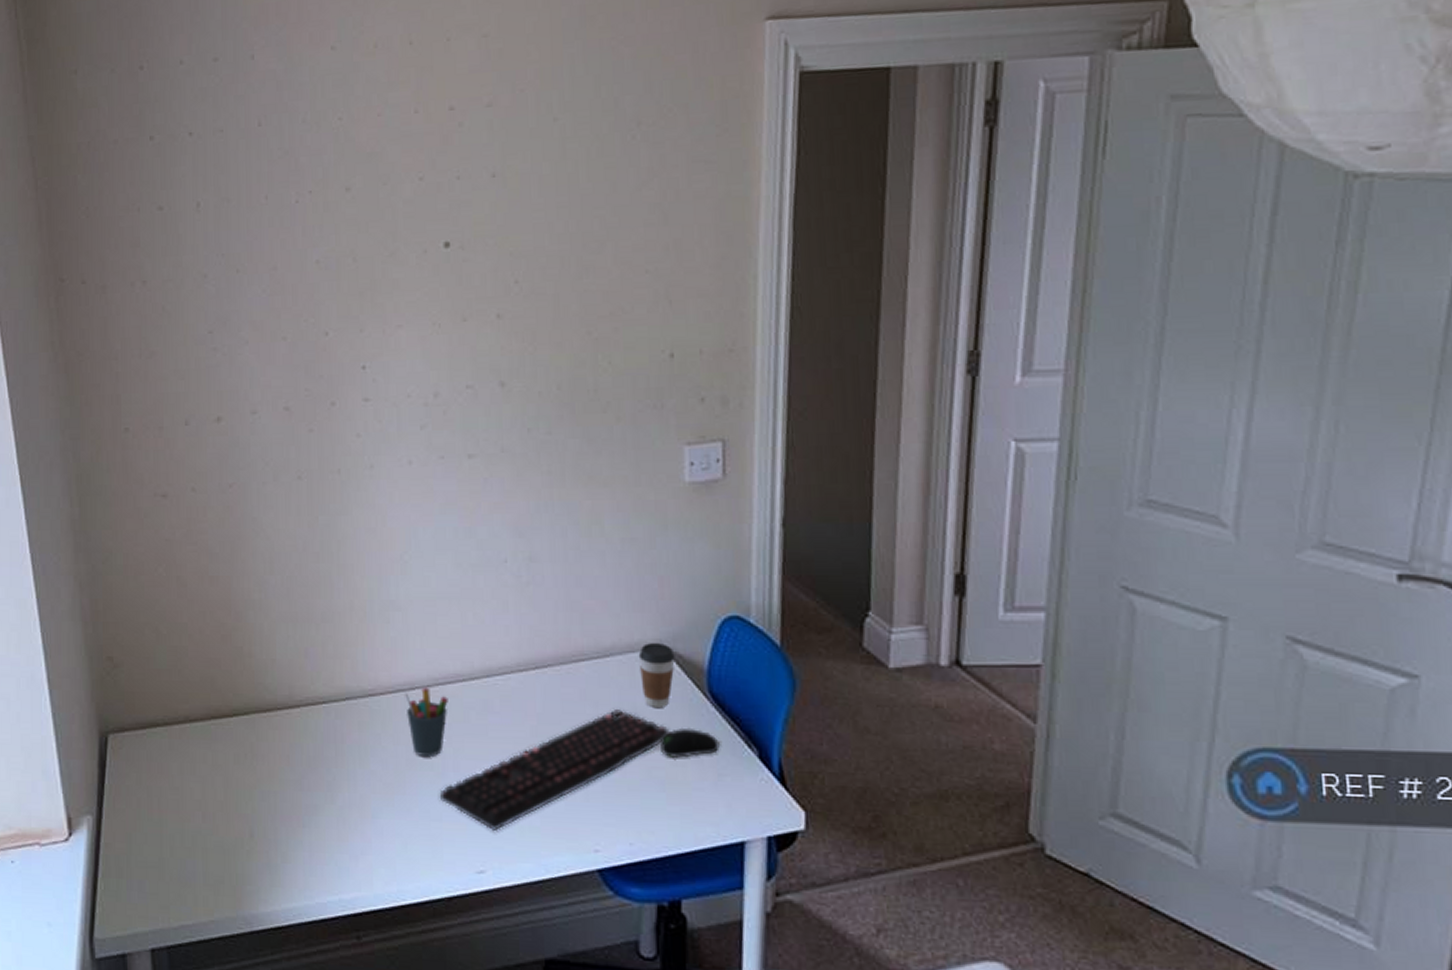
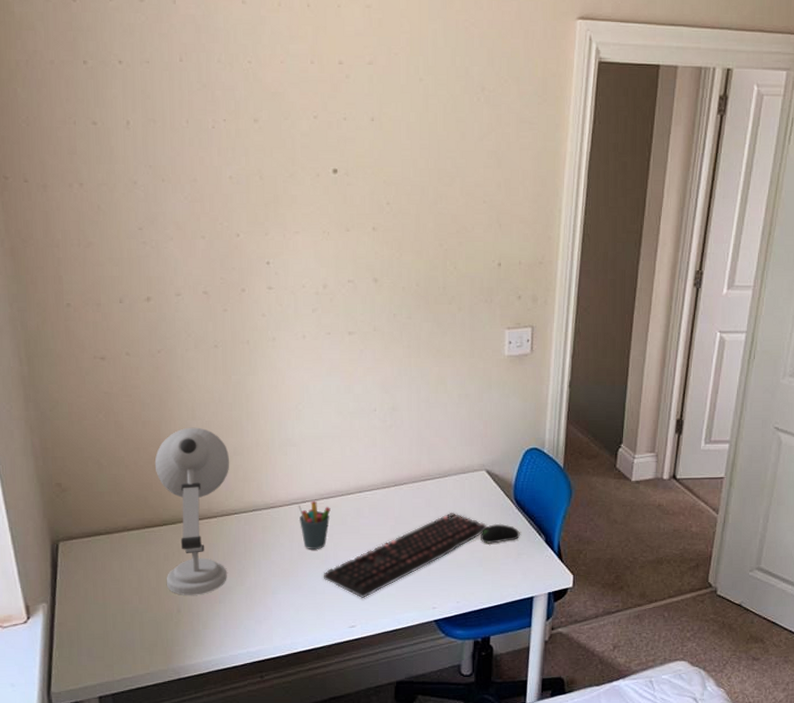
desk lamp: none [223,584,317,815] -> present [154,427,230,595]
coffee cup: present [638,643,675,707] -> none [467,467,493,510]

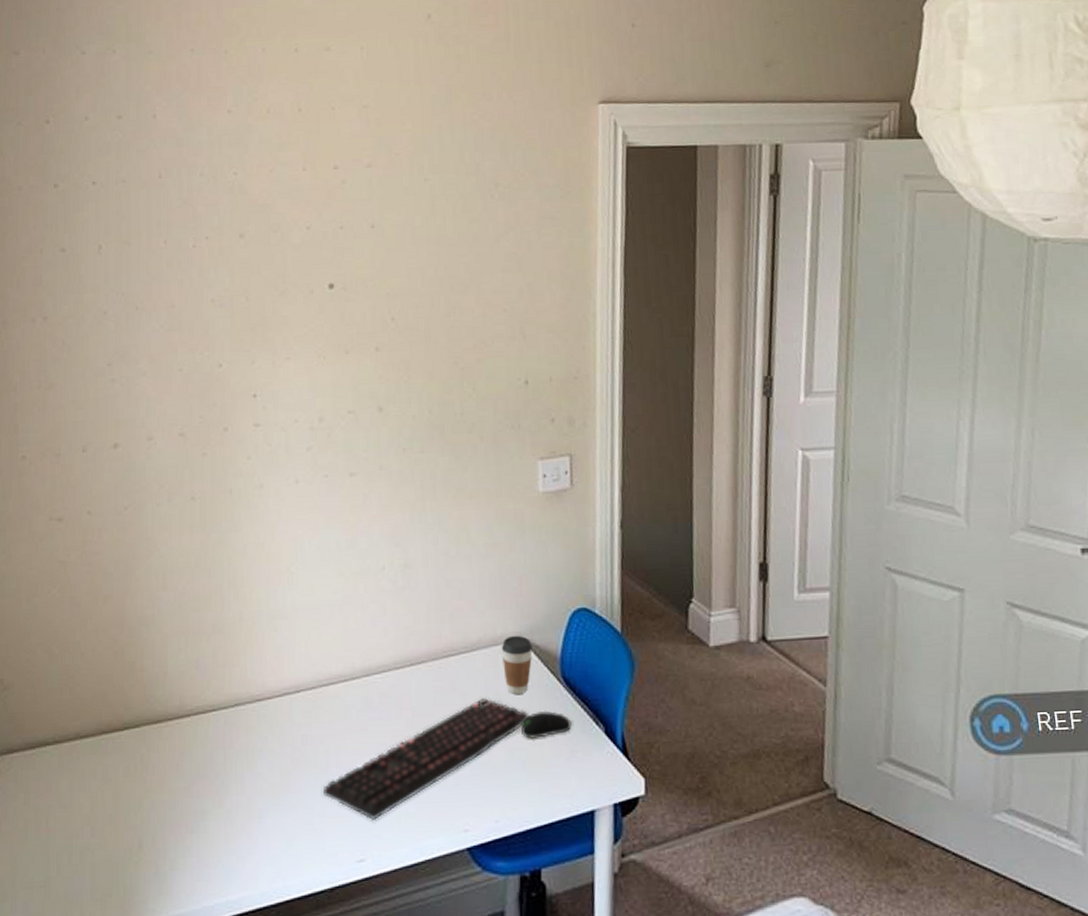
desk lamp: present [154,427,230,595] -> none [116,600,208,824]
pen holder: present [297,500,331,549] -> none [289,689,331,755]
coffee cup: none [467,467,493,510] -> present [501,636,533,694]

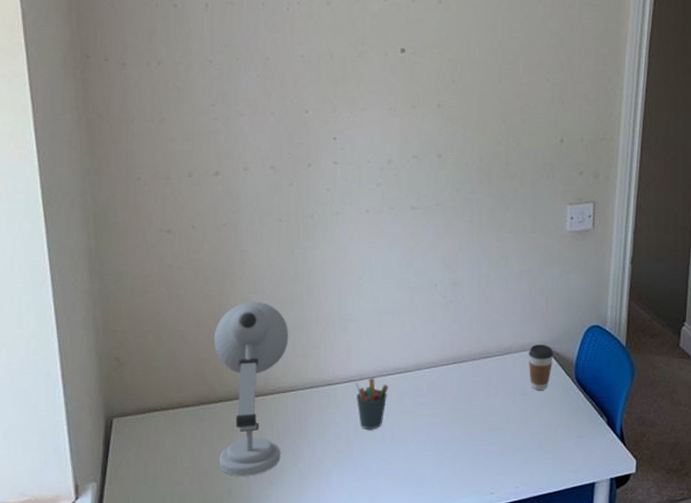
desk lamp: none [116,600,208,824] -> present [213,301,289,476]
pen holder: none [289,689,331,755] -> present [355,378,388,429]
keyboard: present [322,697,531,821] -> none [378,391,549,483]
computer mouse: present [521,710,573,739] -> none [541,404,582,425]

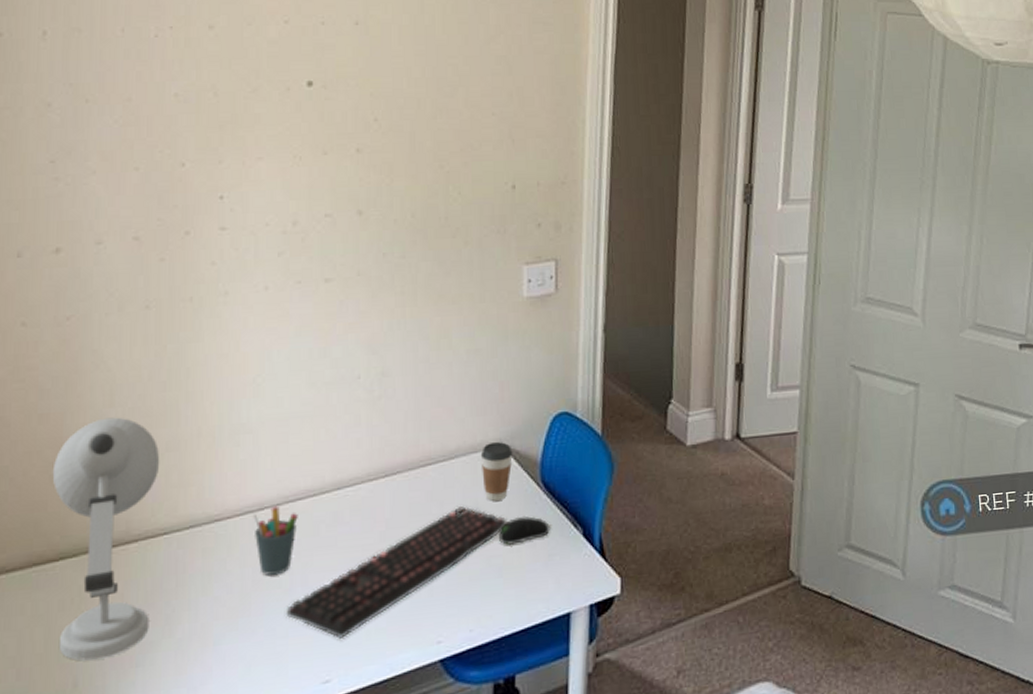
keyboard: none [378,391,549,483] -> present [286,505,509,640]
computer mouse: none [541,404,582,425] -> present [499,515,551,545]

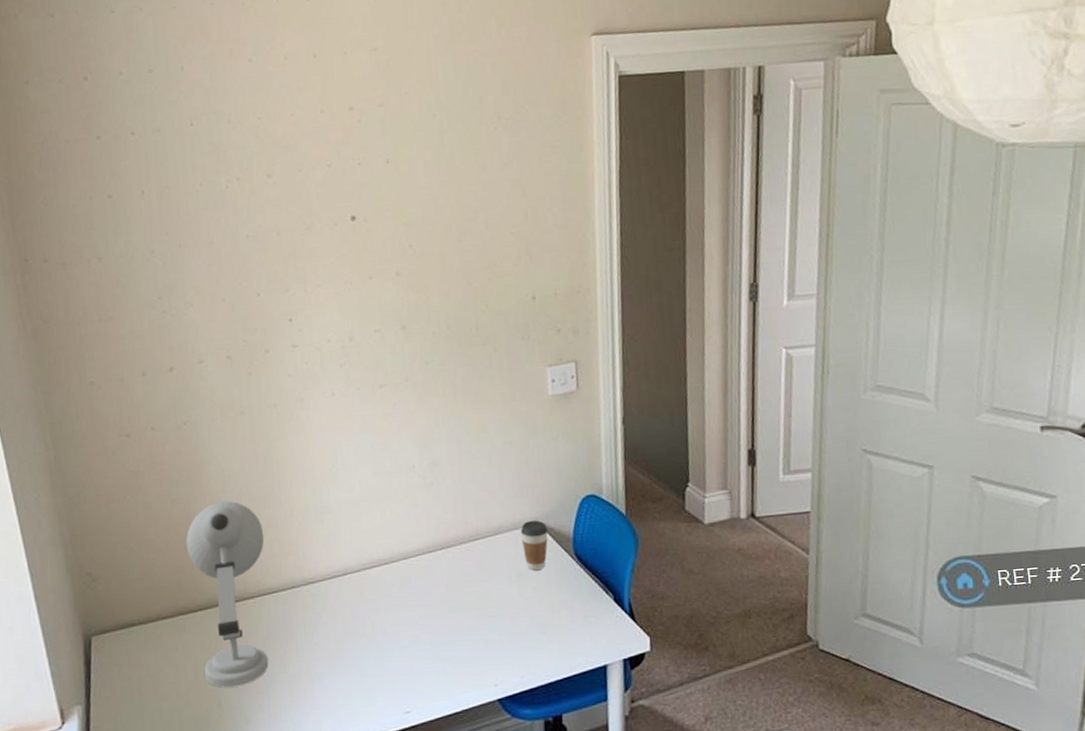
pen holder: present [252,505,298,575] -> none [338,572,374,627]
keyboard: present [286,505,509,640] -> none [371,573,548,680]
computer mouse: present [499,515,551,545] -> none [541,583,586,607]

